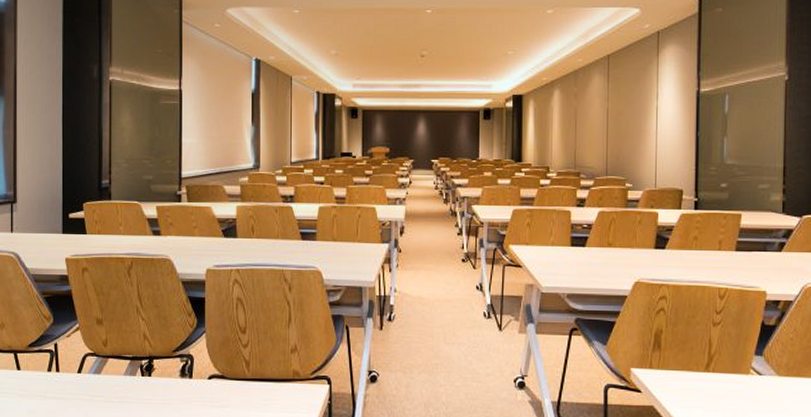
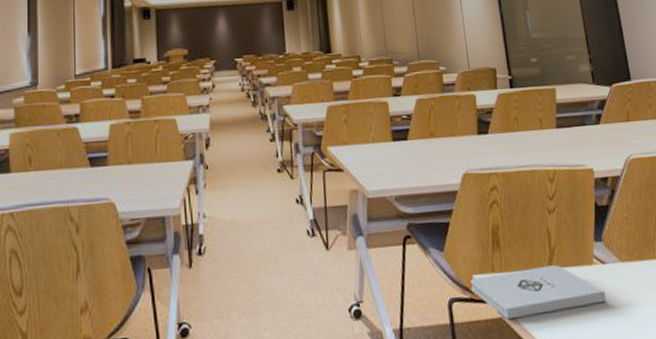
notepad: none [627,369,756,409] -> present [470,265,606,320]

